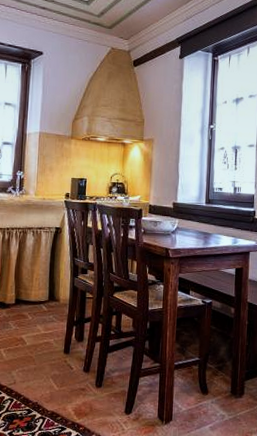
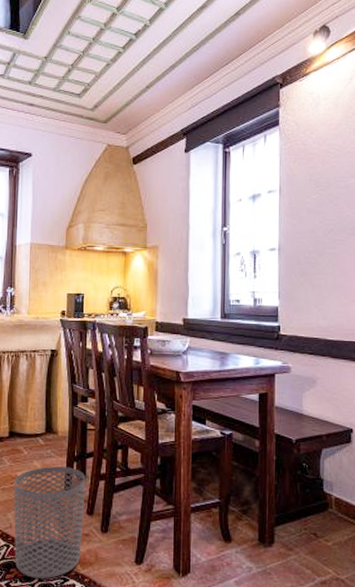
waste bin: none [17,330,83,429] -> present [13,466,86,579]

